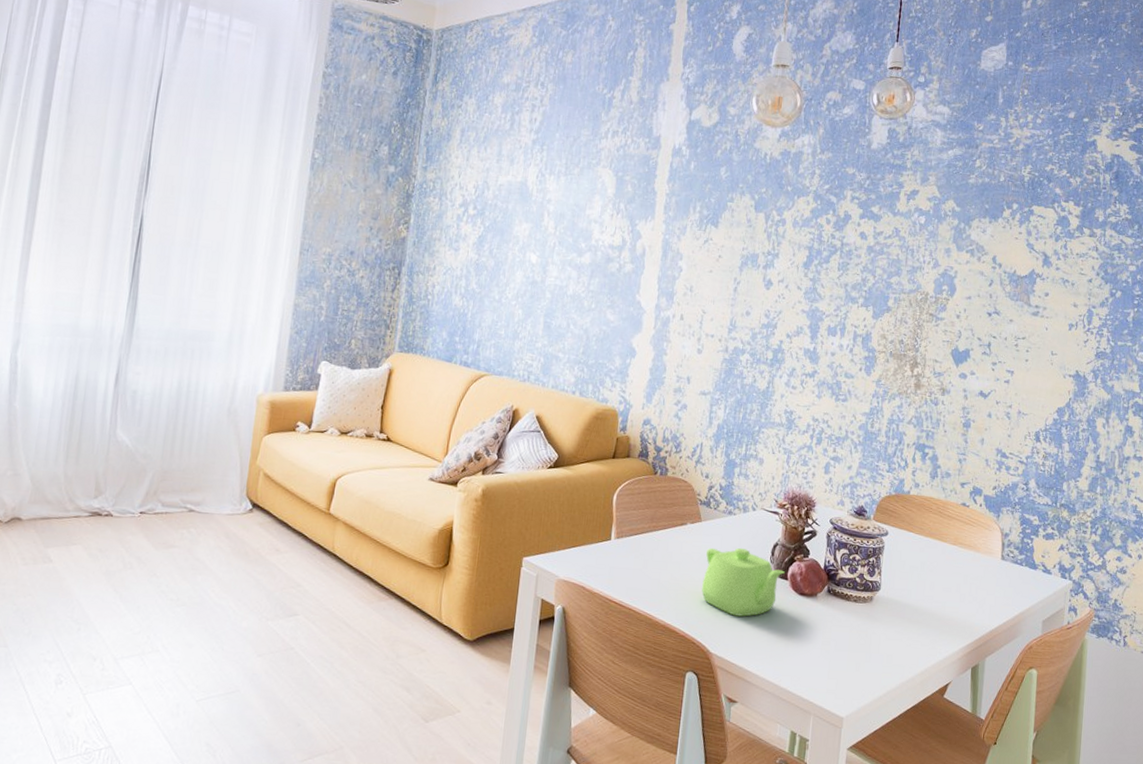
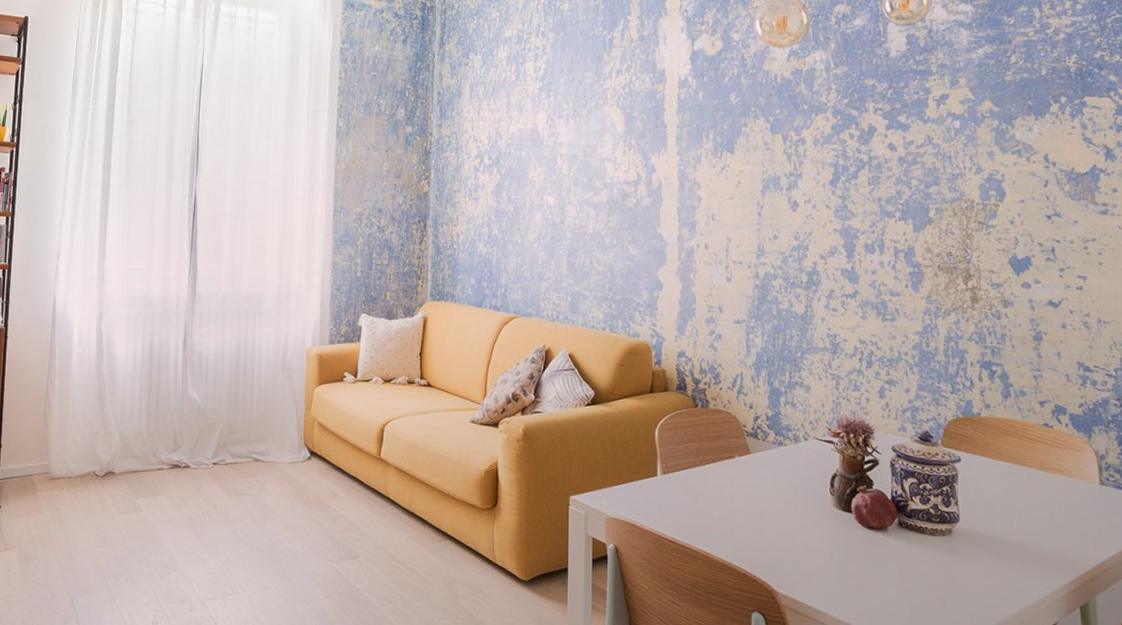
teapot: present [701,547,785,617] -> none [758,479,848,554]

